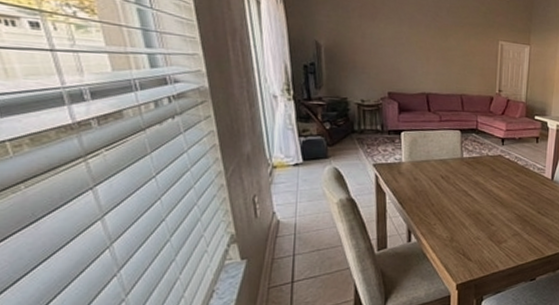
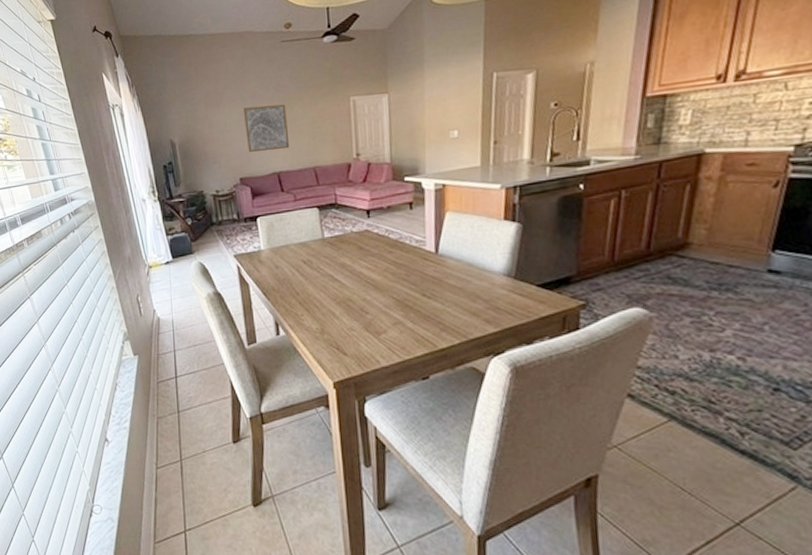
wall art: none [399,27,441,74] -> present [243,104,290,153]

